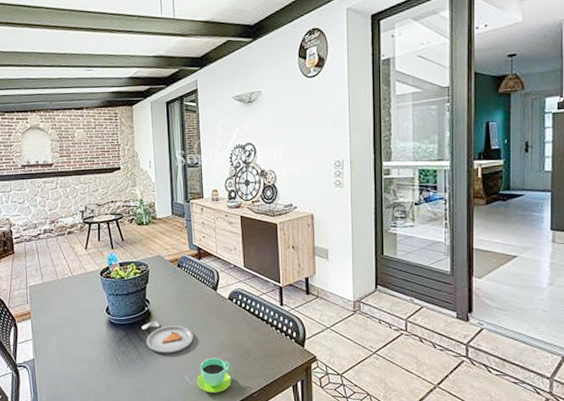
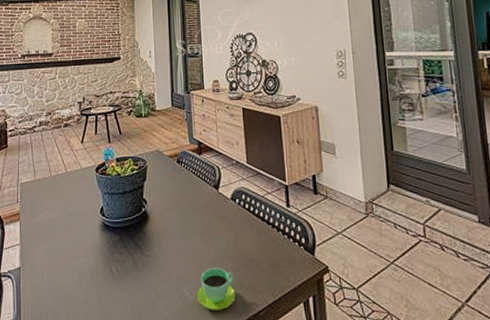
dinner plate: present [141,321,194,354] -> none [138,223,194,262]

